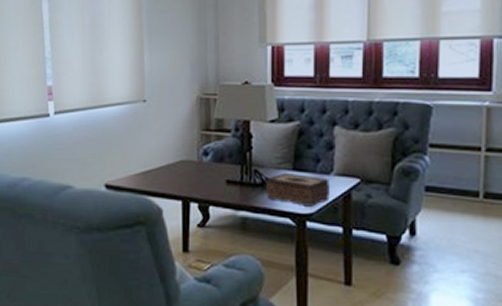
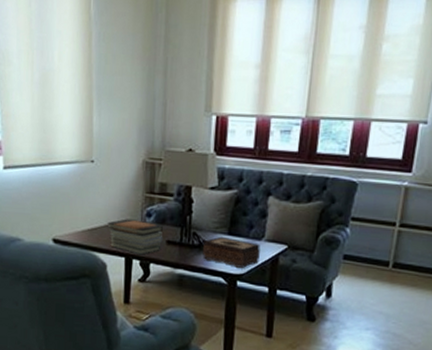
book stack: none [160,159,222,198] -> present [106,219,163,255]

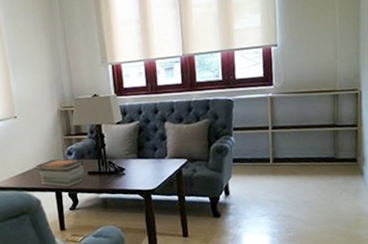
tissue box: present [203,236,261,268] -> none [118,160,167,184]

